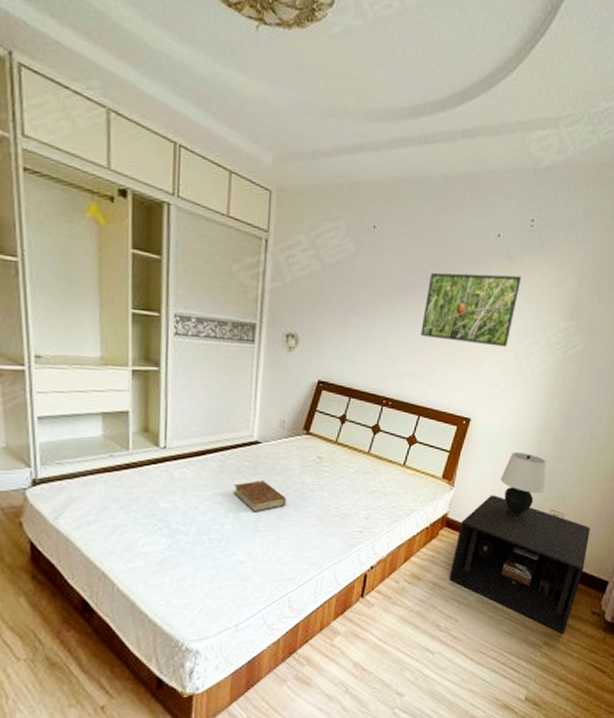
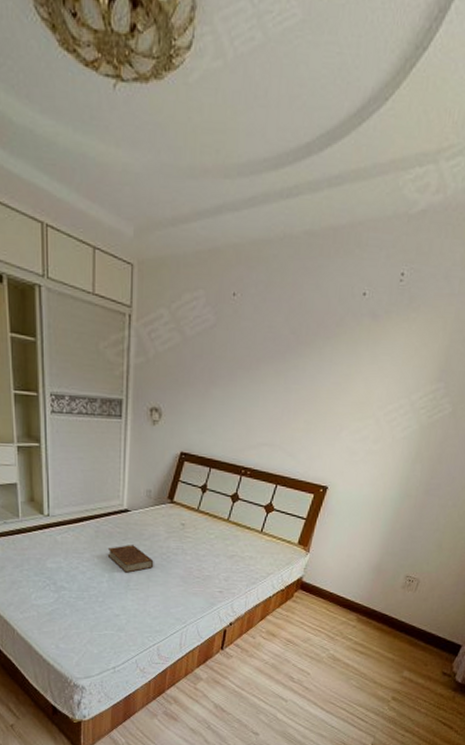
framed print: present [420,272,522,347] -> none [279,337,387,414]
nightstand: present [449,495,590,633] -> none [303,560,446,691]
table lamp: present [500,451,547,516] -> none [356,519,405,581]

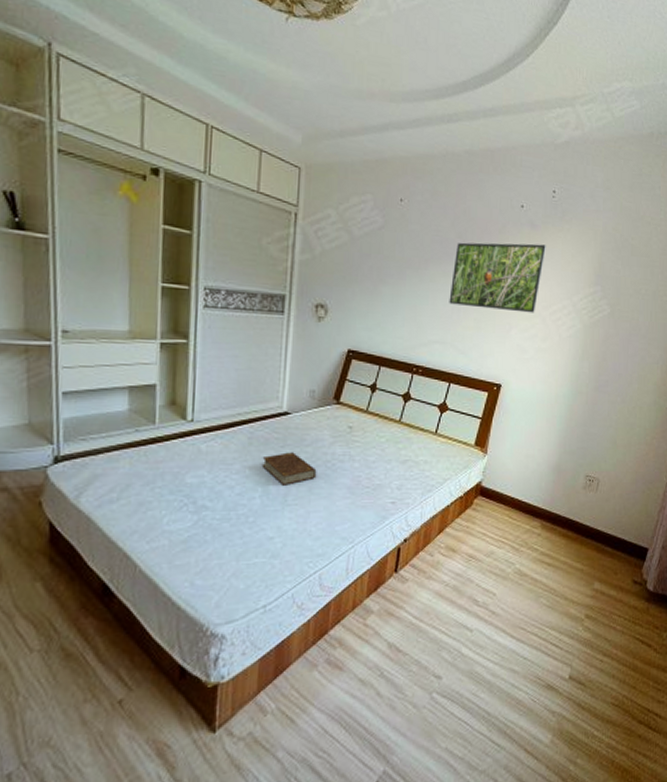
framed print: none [279,337,387,414] -> present [449,242,546,313]

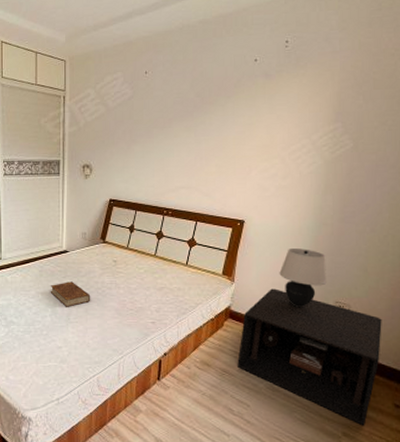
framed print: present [449,242,546,313] -> none [192,91,282,155]
nightstand: none [485,461,627,605] -> present [237,288,382,425]
table lamp: none [533,416,580,483] -> present [279,247,327,308]

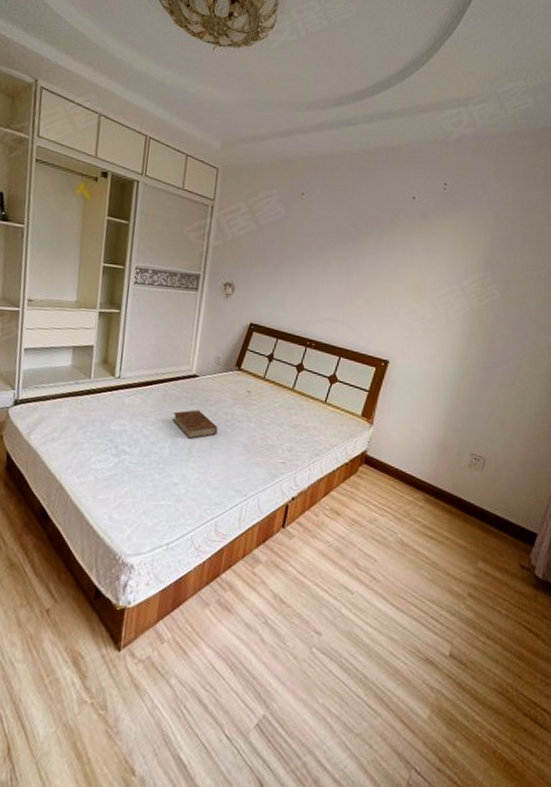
nightstand: present [237,288,382,425] -> none [368,435,514,586]
table lamp: present [279,247,327,308] -> none [419,393,466,458]

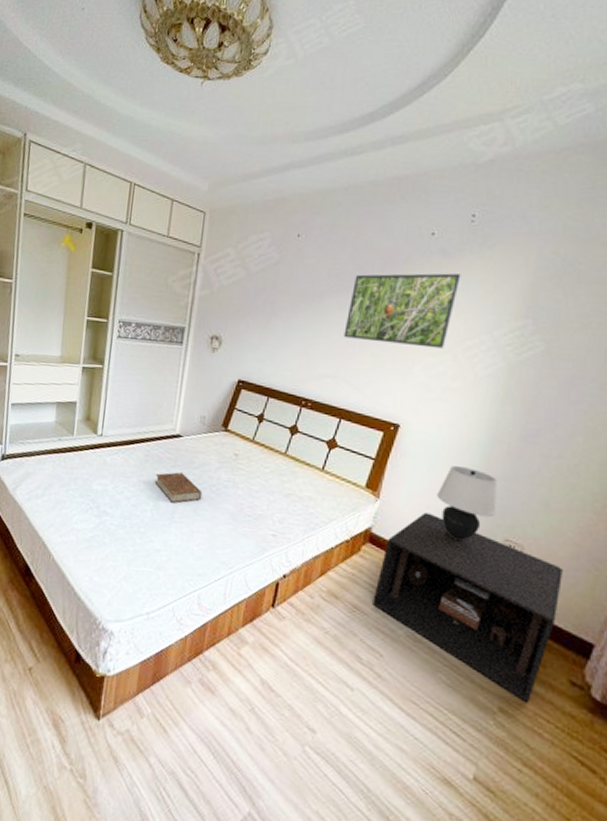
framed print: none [342,230,436,296] -> present [343,273,461,349]
nightstand: none [368,435,514,586] -> present [373,512,563,702]
table lamp: none [419,393,466,458] -> present [436,465,498,542]

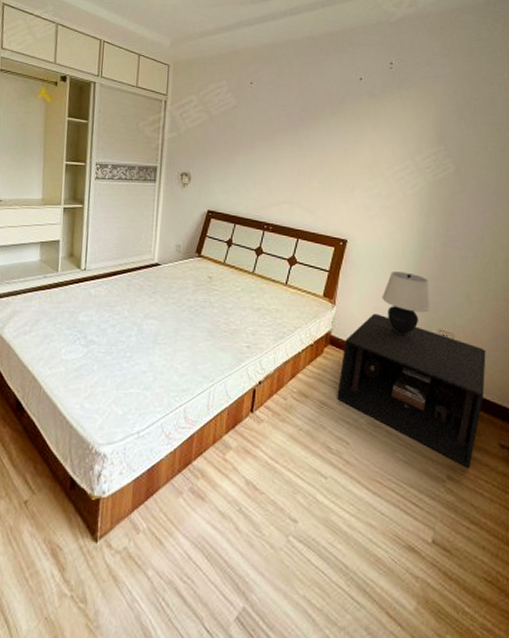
book: present [154,472,203,503] -> none [137,298,182,327]
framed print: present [343,273,461,349] -> none [295,111,386,174]

